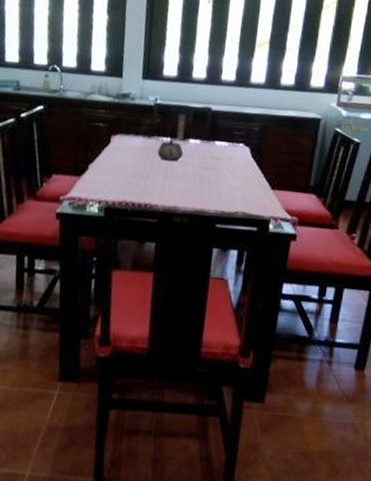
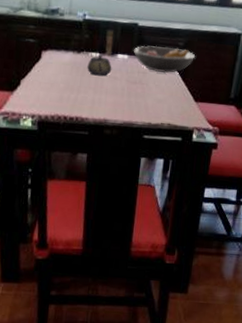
fruit bowl: none [205,130,272,159] -> present [133,46,196,74]

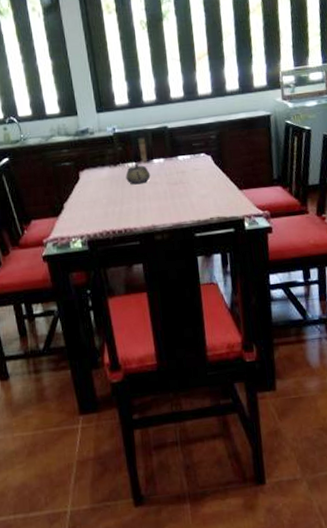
fruit bowl: present [133,46,196,74] -> none [167,140,230,169]

